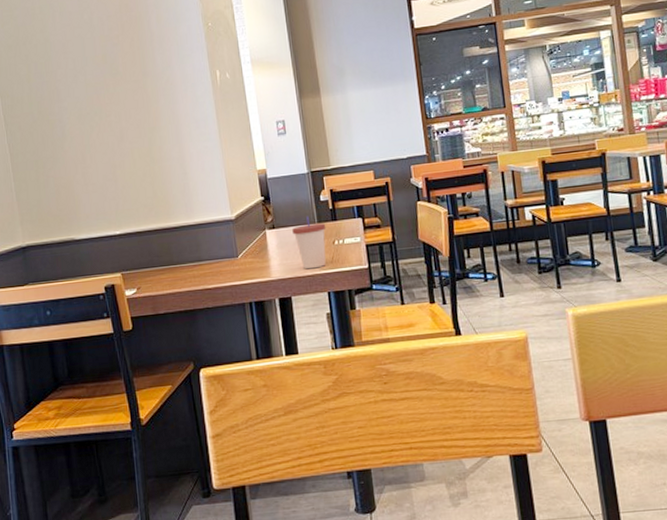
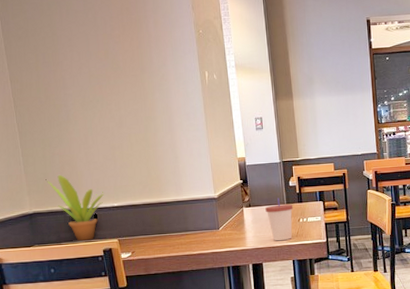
potted plant: none [39,201,105,277] -> present [45,175,104,241]

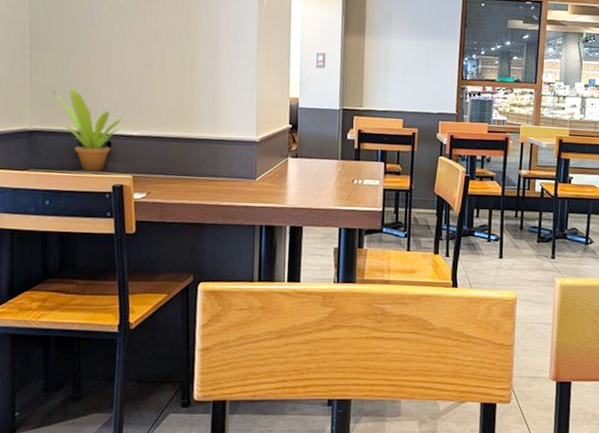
cup: present [265,198,294,241] -> none [314,151,349,203]

